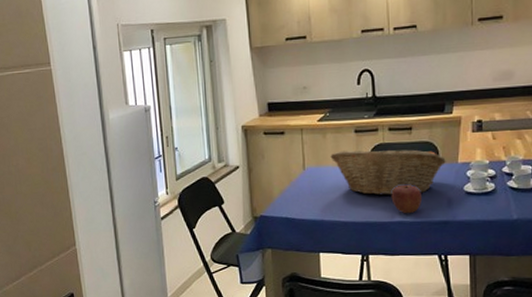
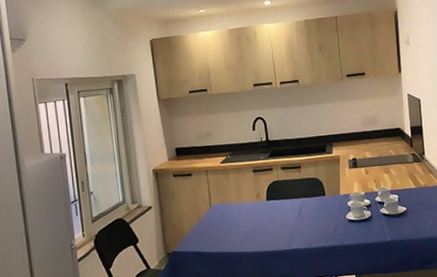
fruit basket: present [330,148,447,196] -> none [233,184,331,227]
apple: present [391,184,423,214] -> none [287,215,314,242]

